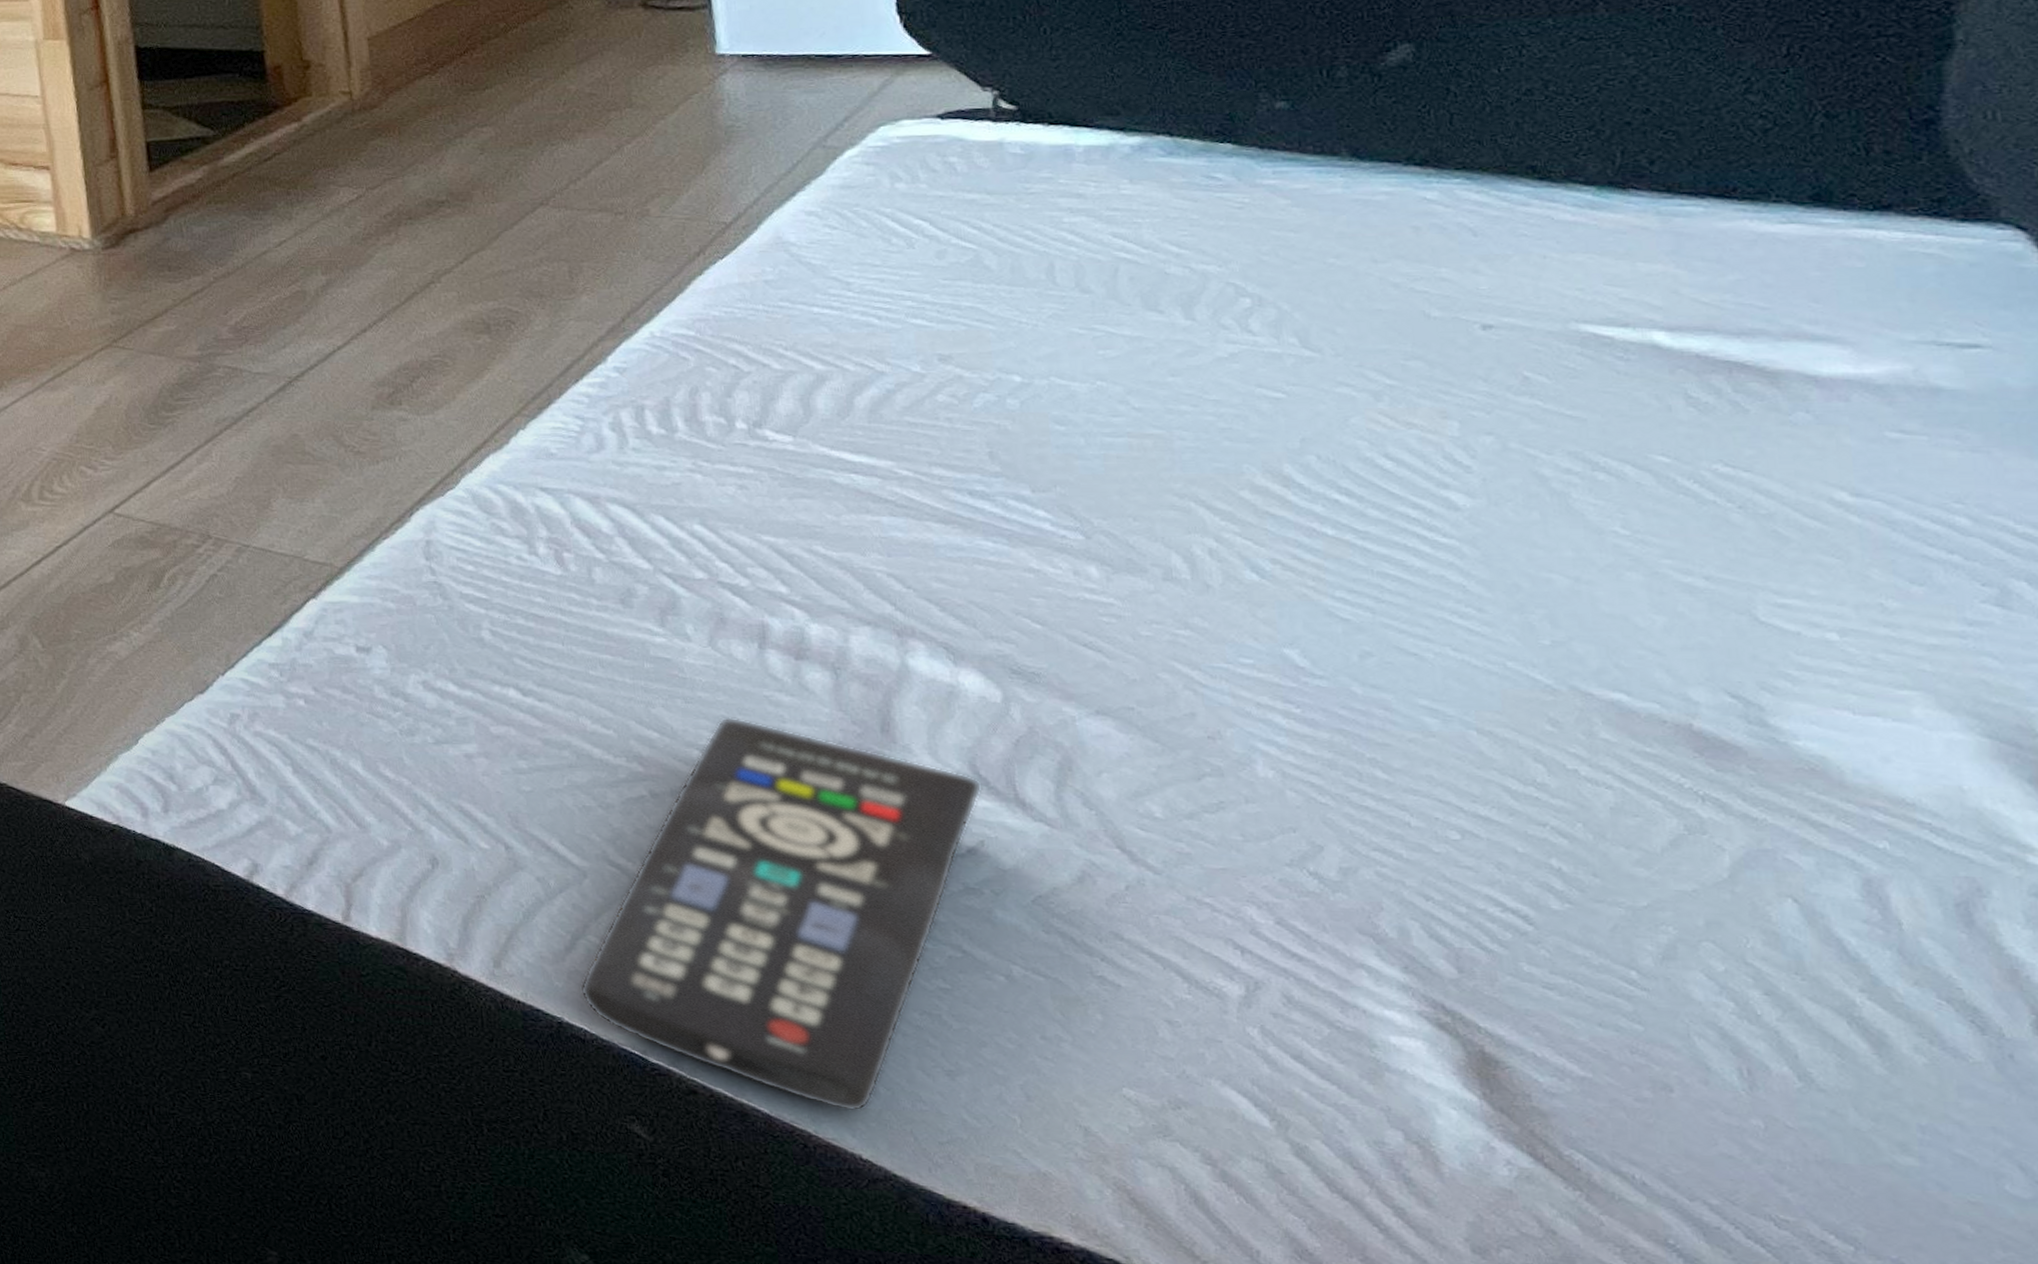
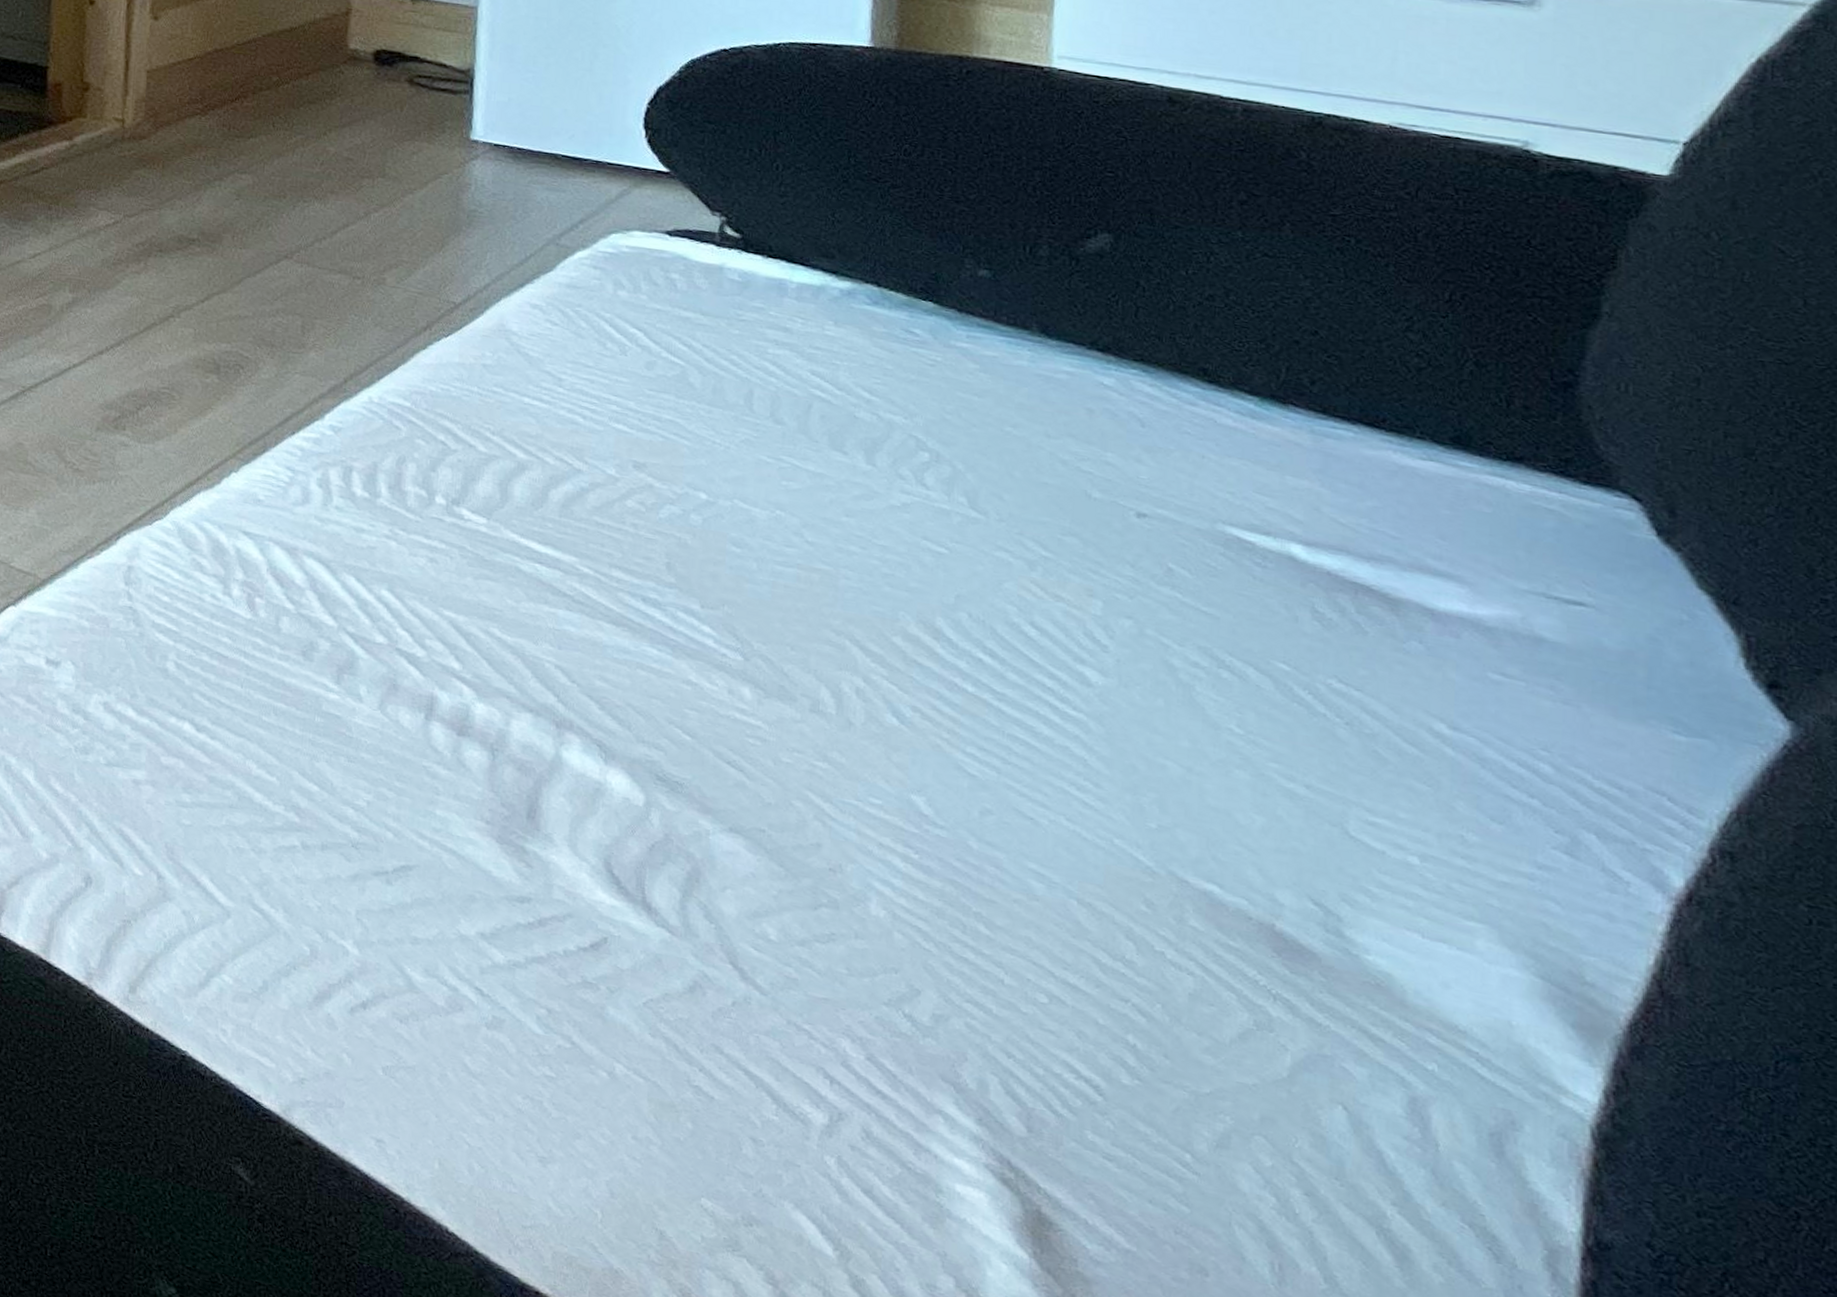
remote control: present [579,717,983,1112] -> none [206,781,614,1185]

